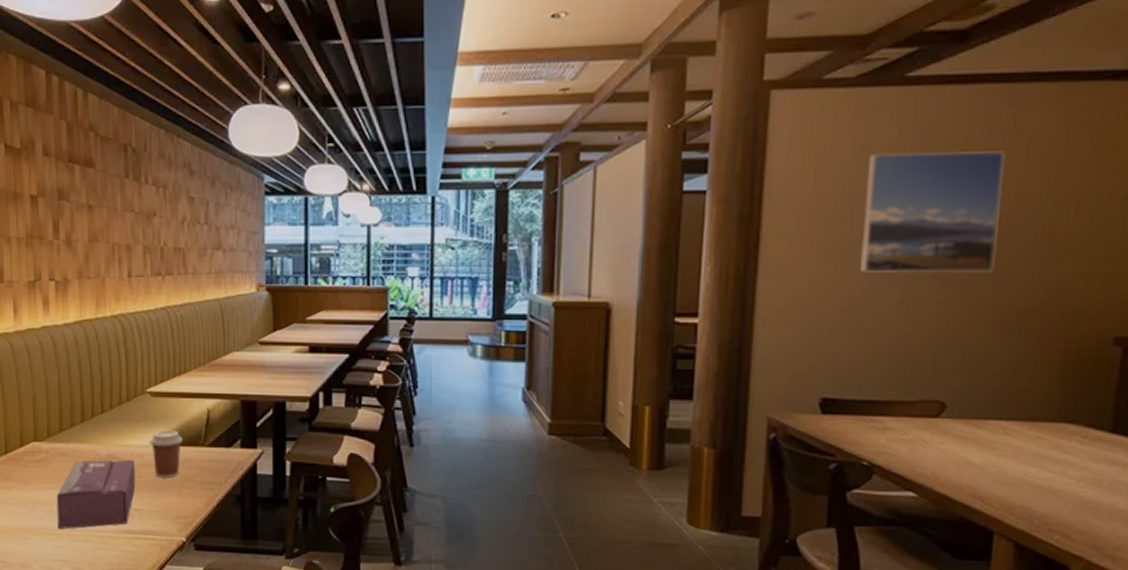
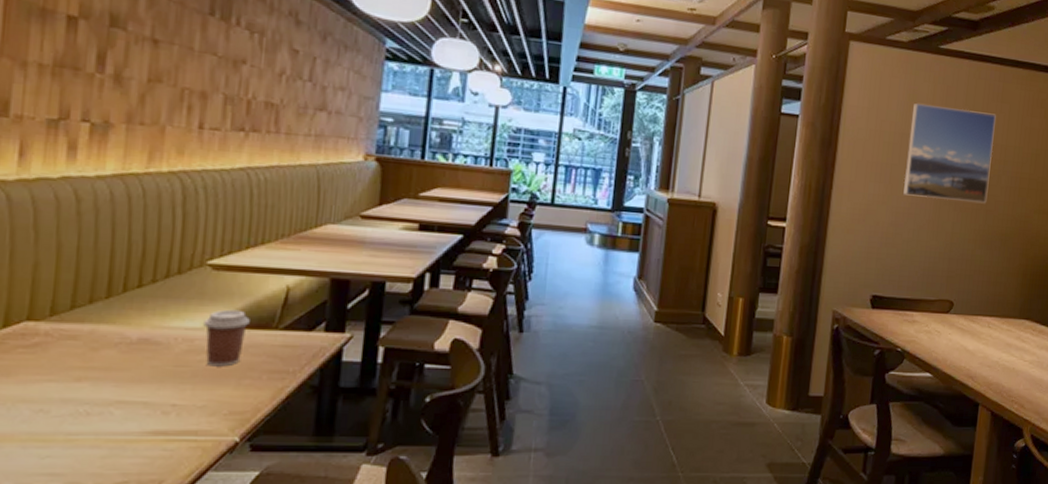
tissue box: present [56,459,136,530] -> none [49,344,179,434]

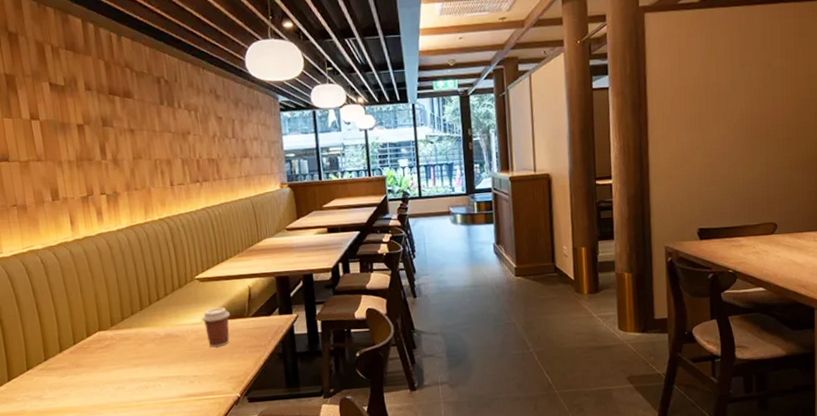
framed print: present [903,102,996,204] -> none [712,48,798,138]

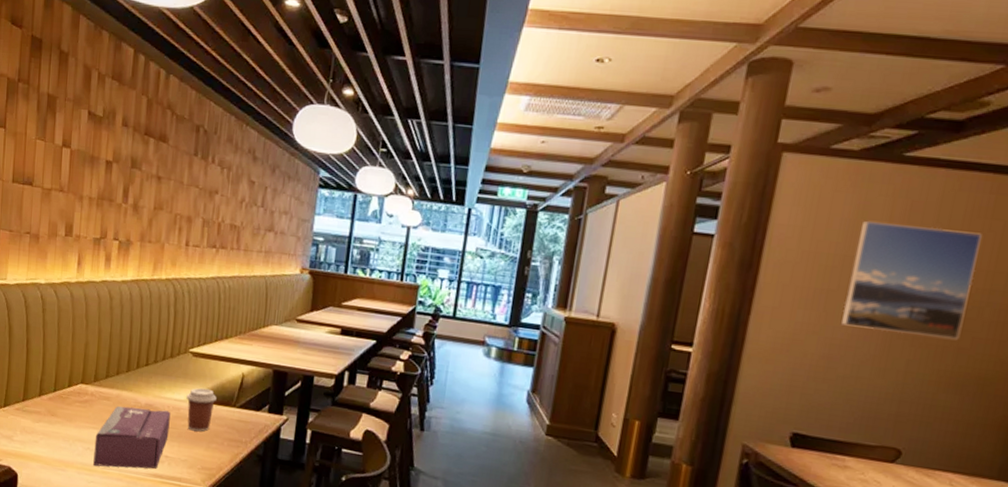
tissue box: none [123,335,193,402] -> present [93,406,171,469]
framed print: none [712,48,798,138] -> present [841,220,982,340]

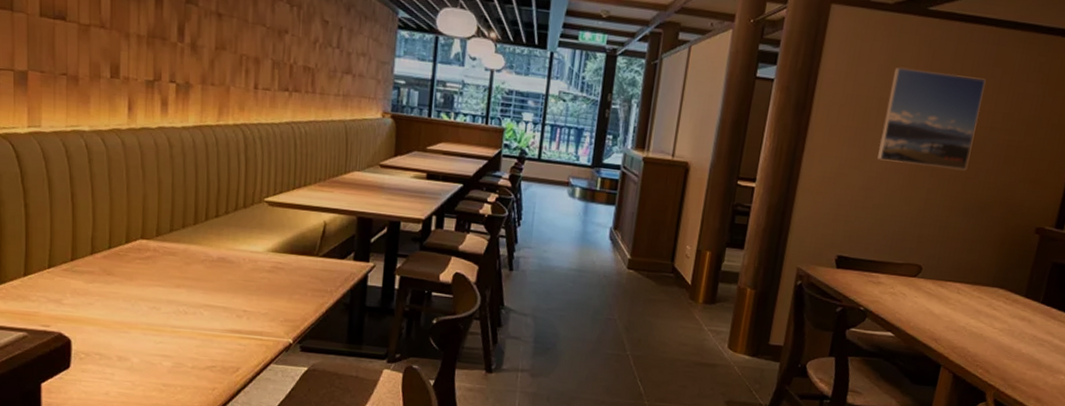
tissue box: present [93,406,171,469] -> none [161,261,247,326]
coffee cup: present [186,388,217,432] -> none [264,238,297,284]

